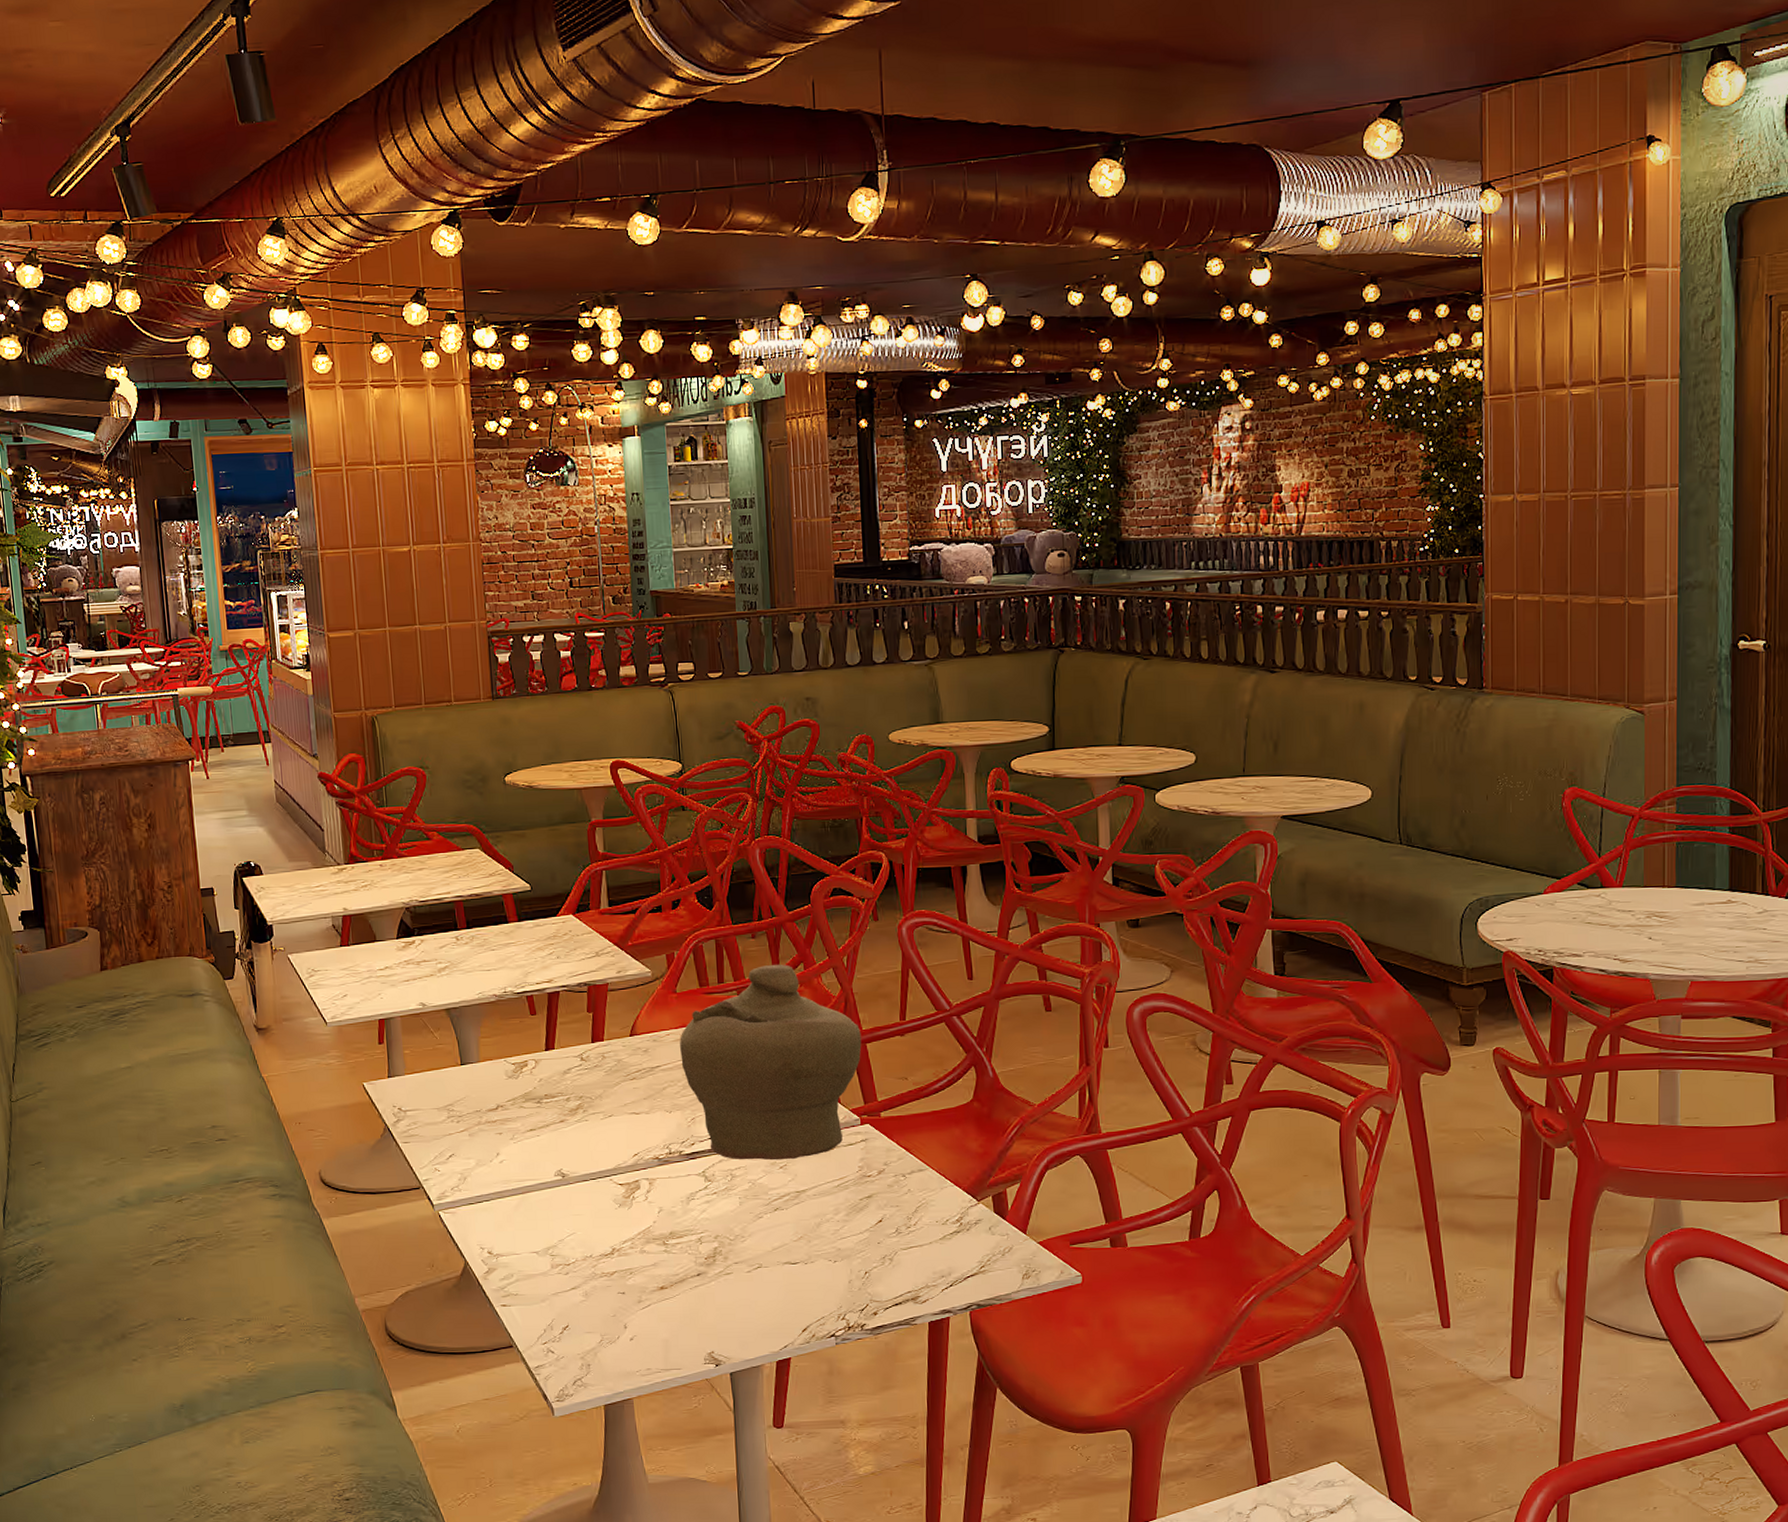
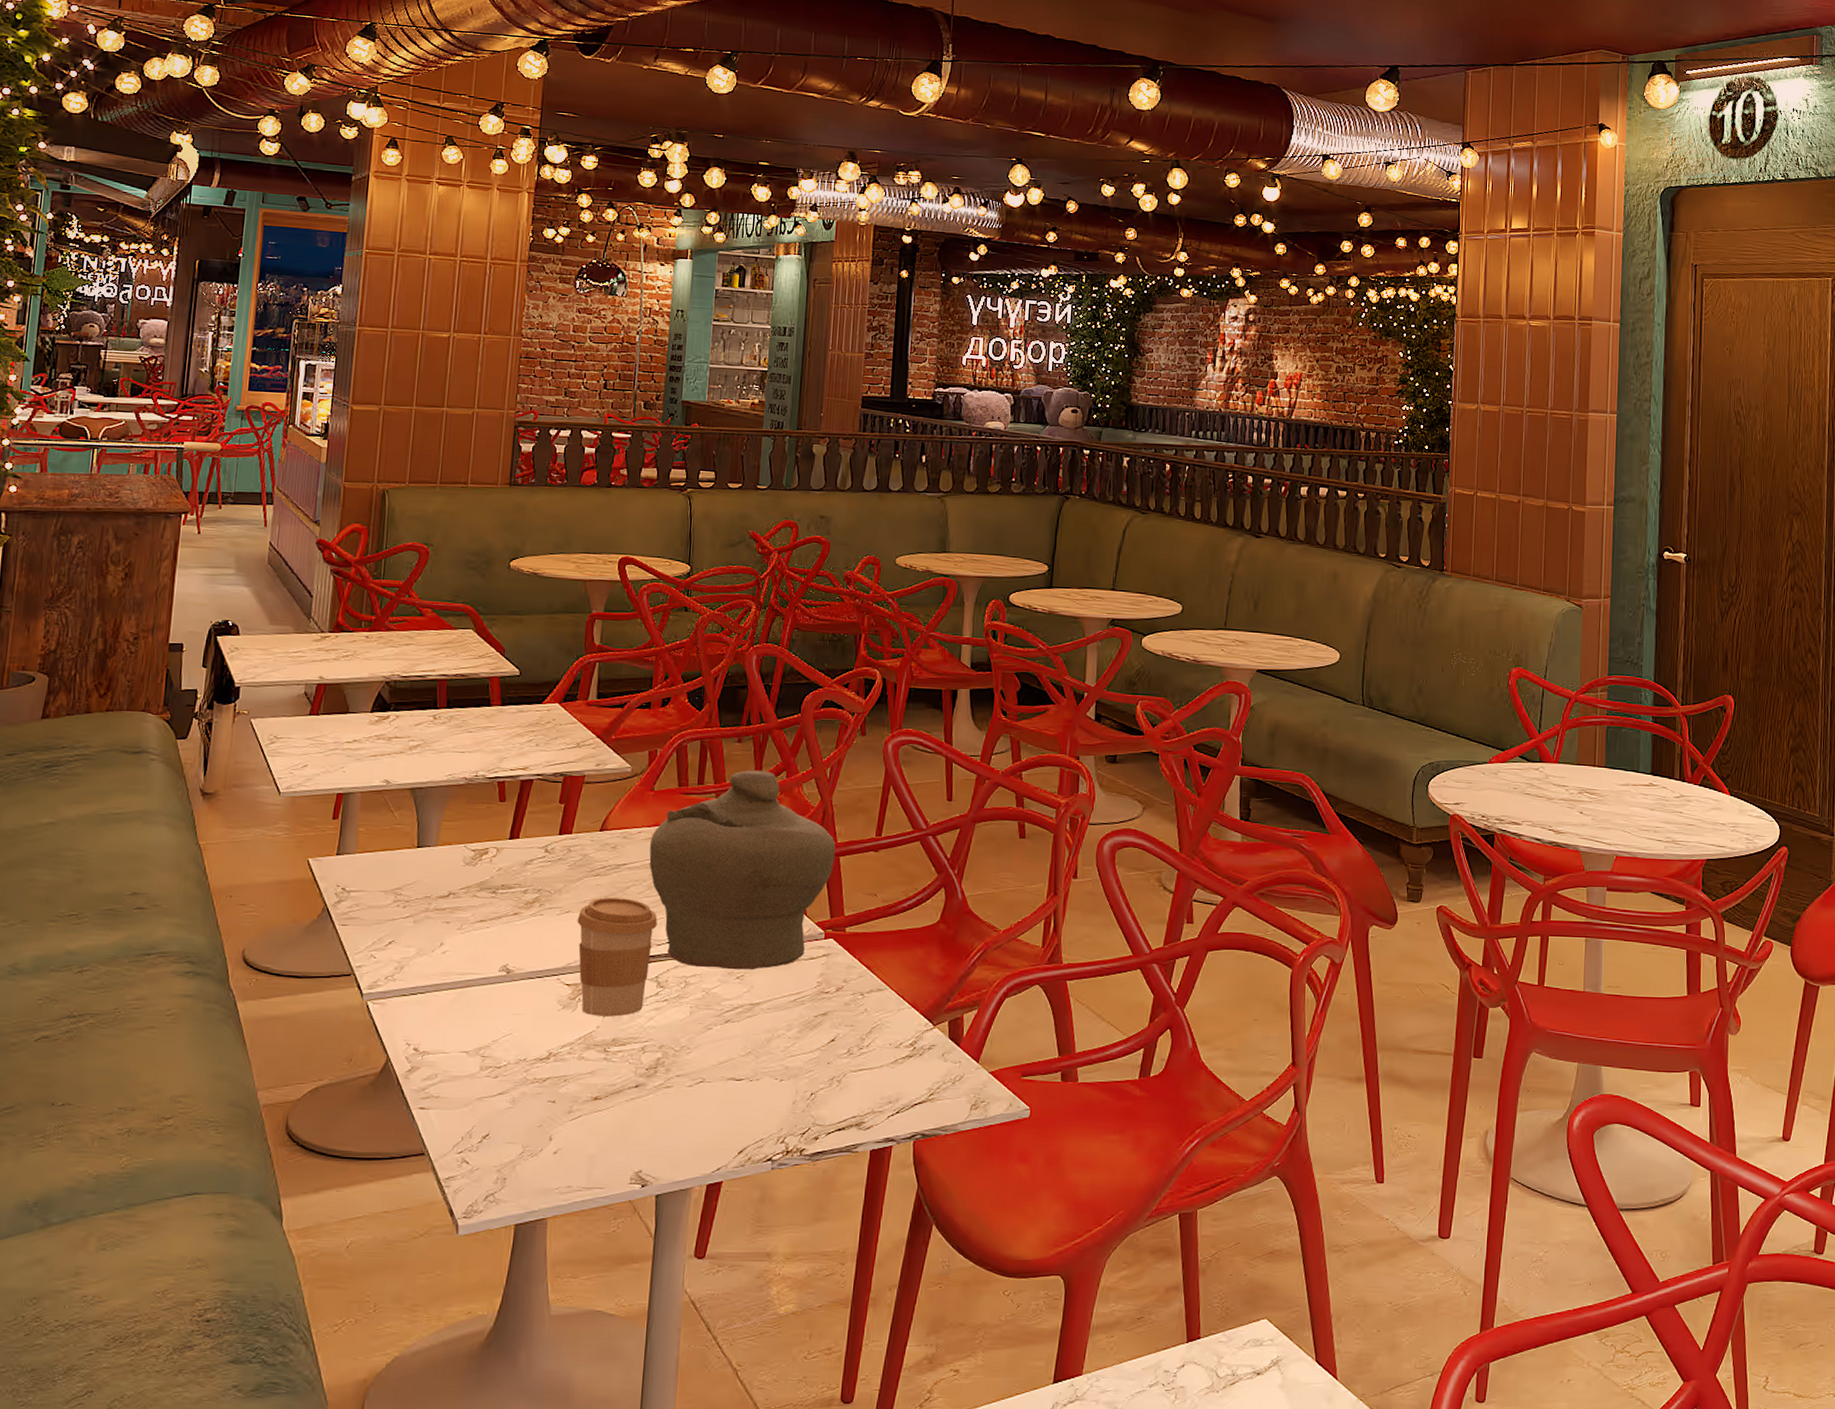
coffee cup: none [620,1099,697,1212] -> present [577,897,658,1017]

